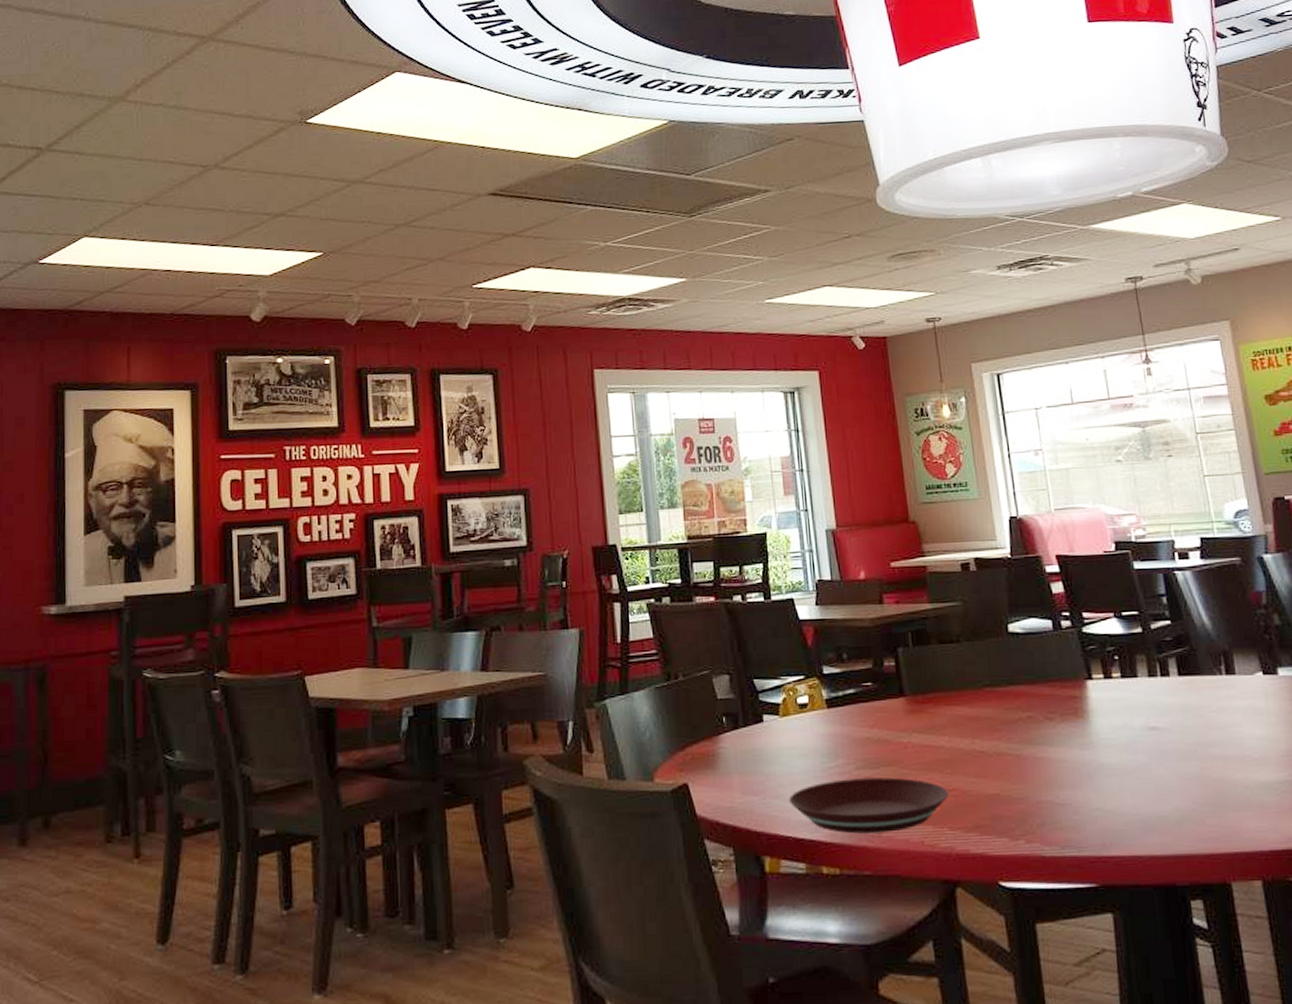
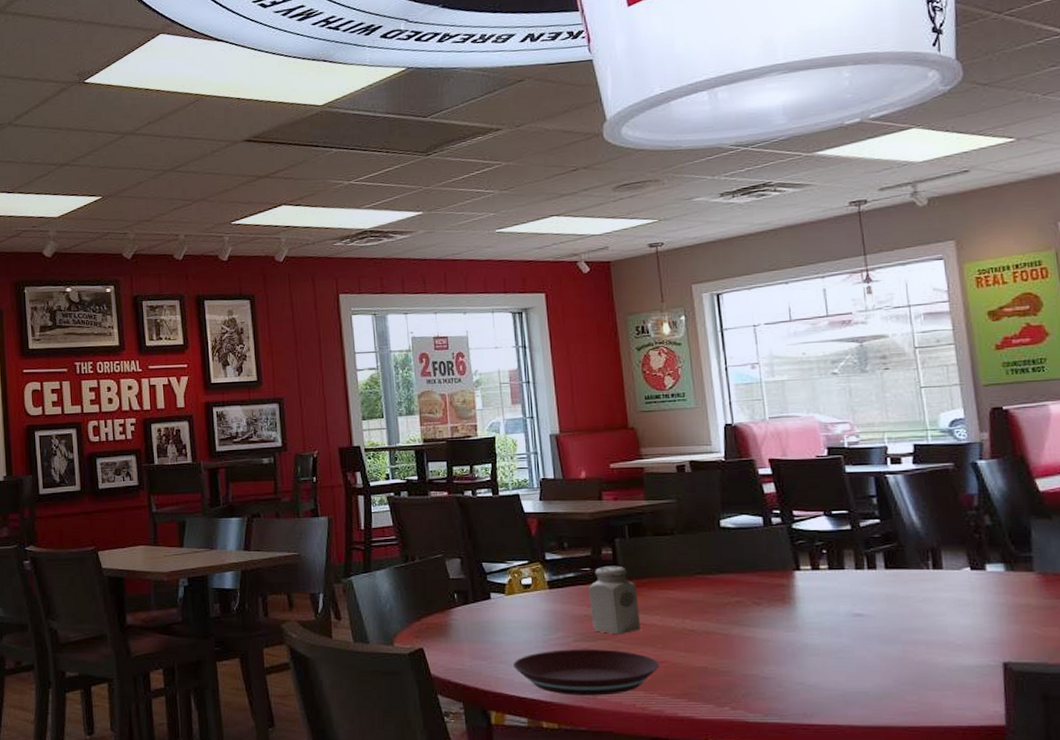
salt shaker: none [869,679,927,760] -> present [588,565,640,635]

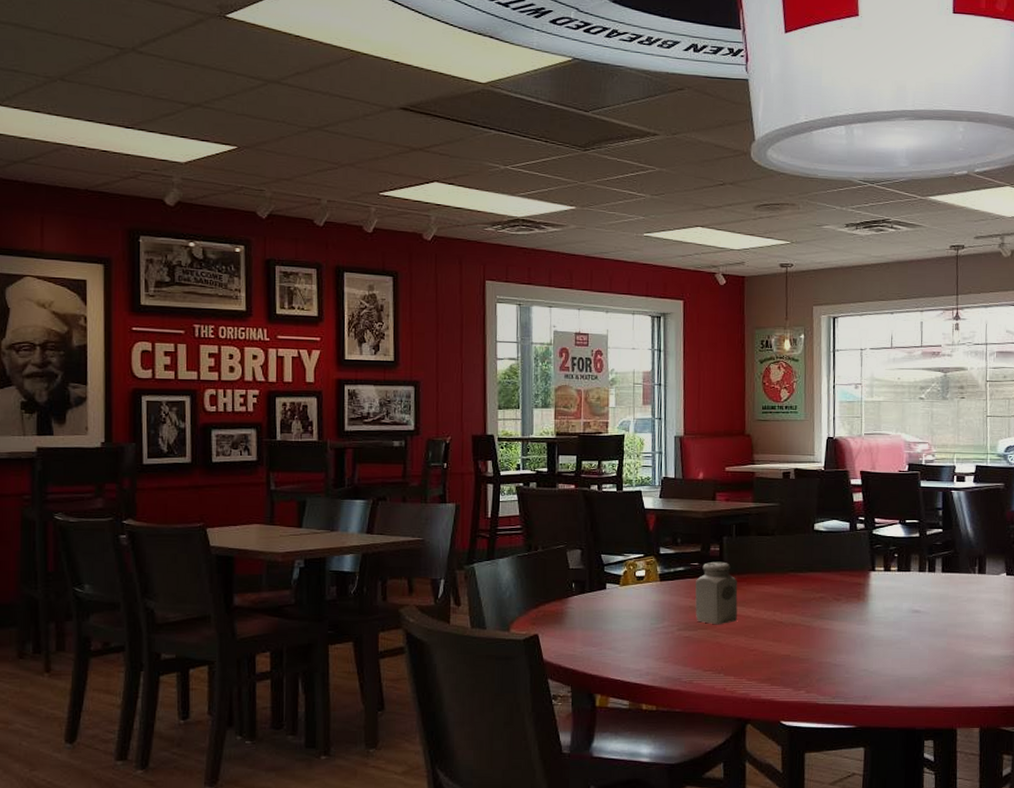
plate: present [513,649,659,696] -> none [621,637,750,680]

